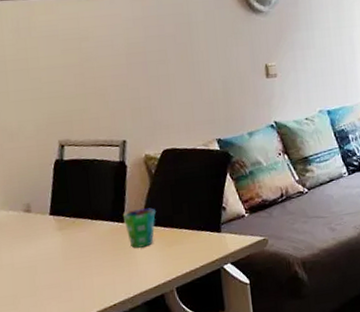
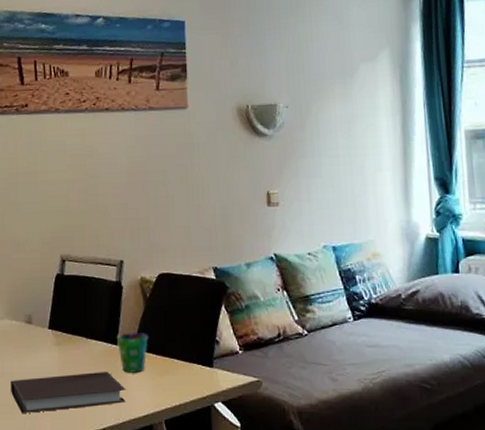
notebook: none [11,249,136,302] -> present [11,371,126,413]

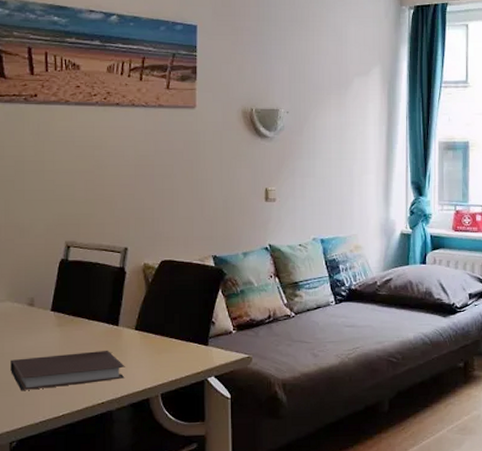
cup: present [116,333,148,373] -> none [118,315,148,352]

